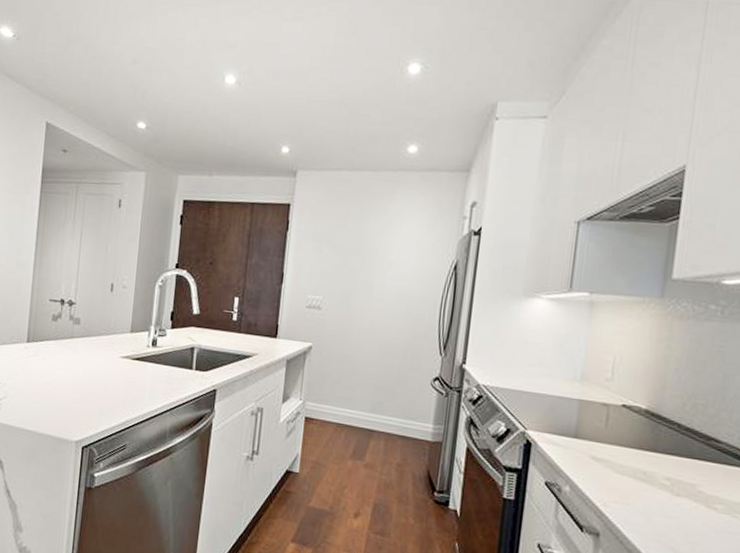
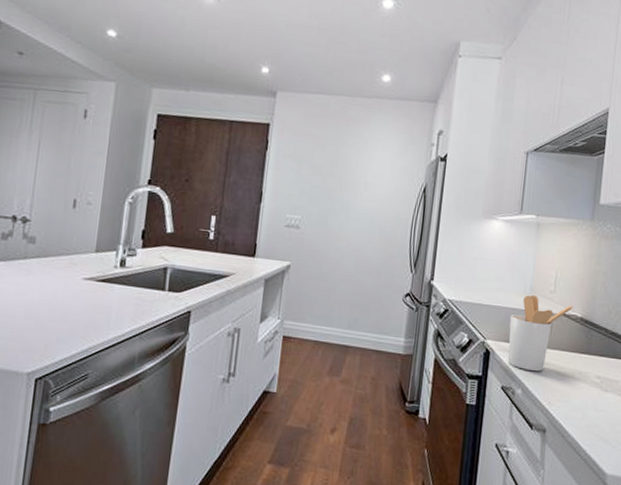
utensil holder: none [553,382,636,468] -> present [508,295,573,372]

